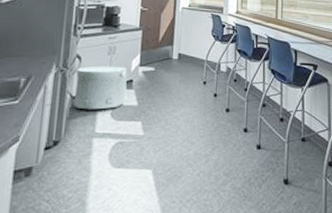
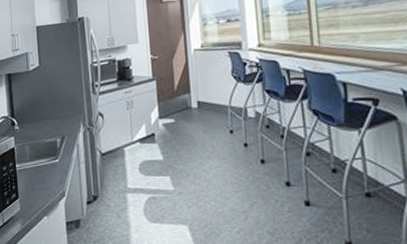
trash can: present [74,66,127,110] -> none [101,120,152,166]

